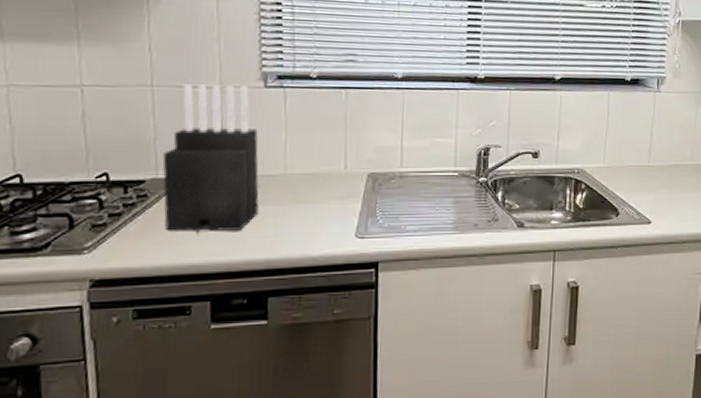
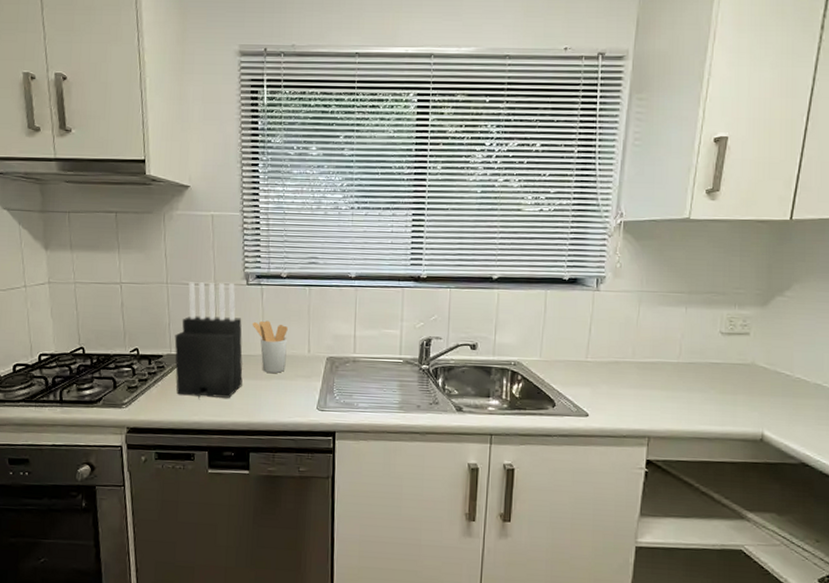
utensil holder: none [271,131,318,197] -> present [252,320,288,374]

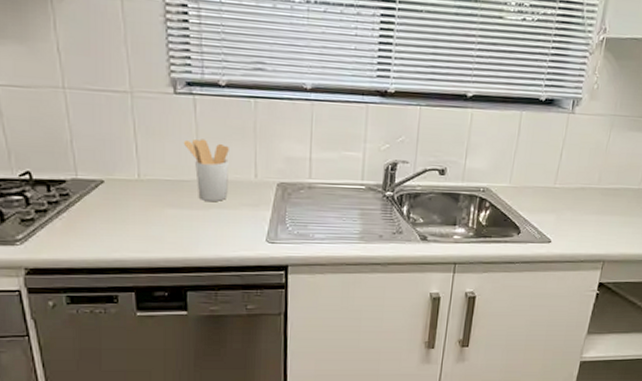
knife block: present [174,282,243,399] -> none [80,87,174,233]

